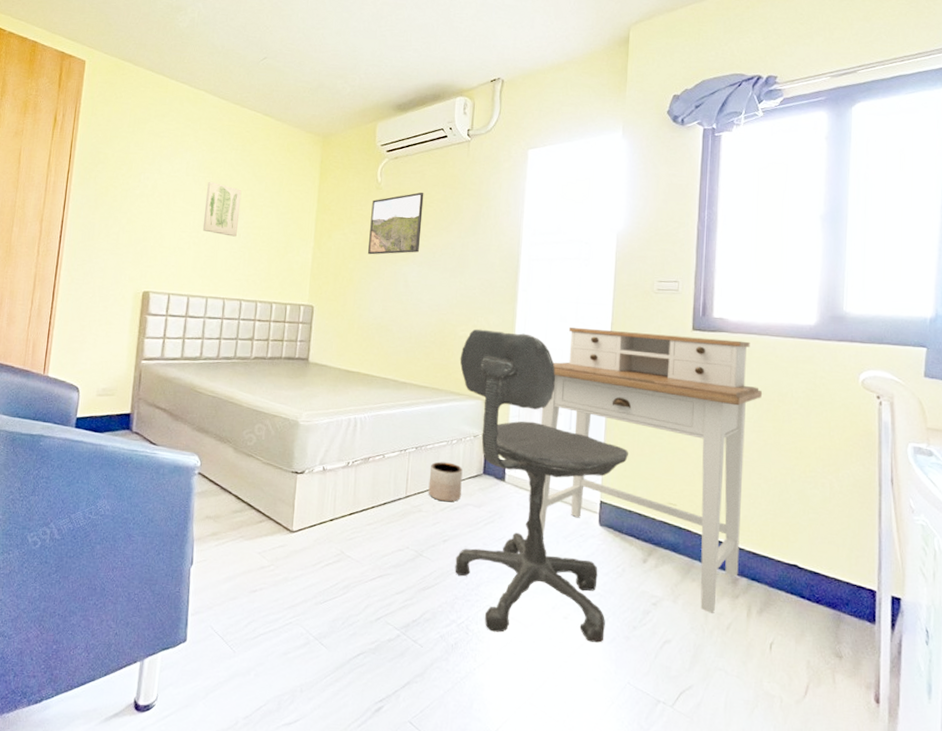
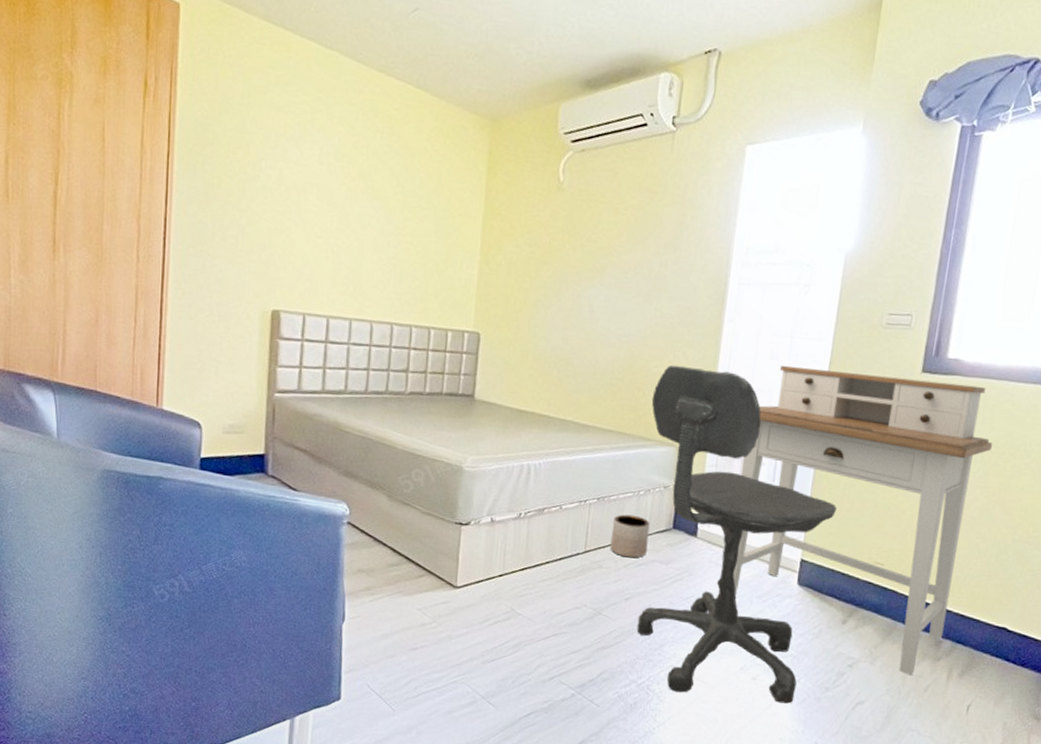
wall art: present [202,181,242,237] -> none [342,173,390,246]
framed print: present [368,192,424,255] -> none [546,195,616,273]

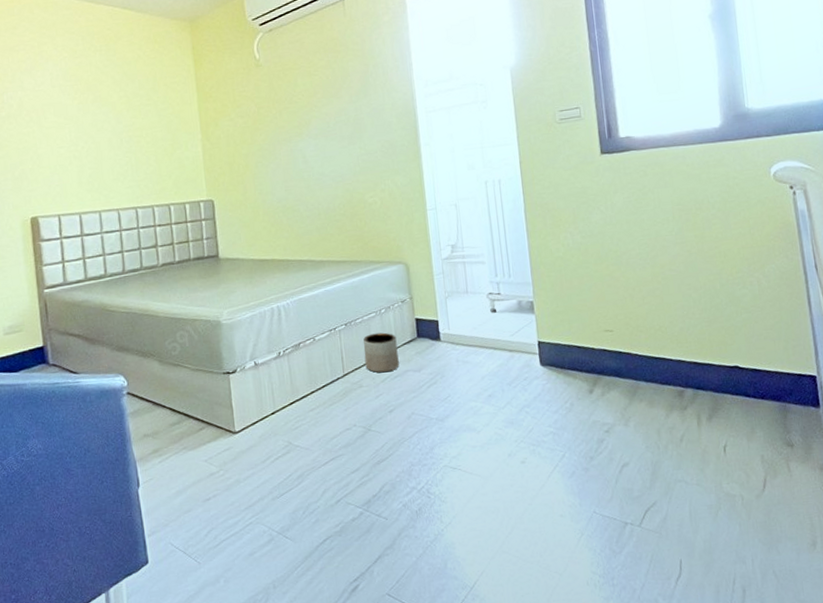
office chair: present [637,364,838,704] -> none [373,188,564,491]
desk: present [733,365,993,675] -> none [464,155,683,429]

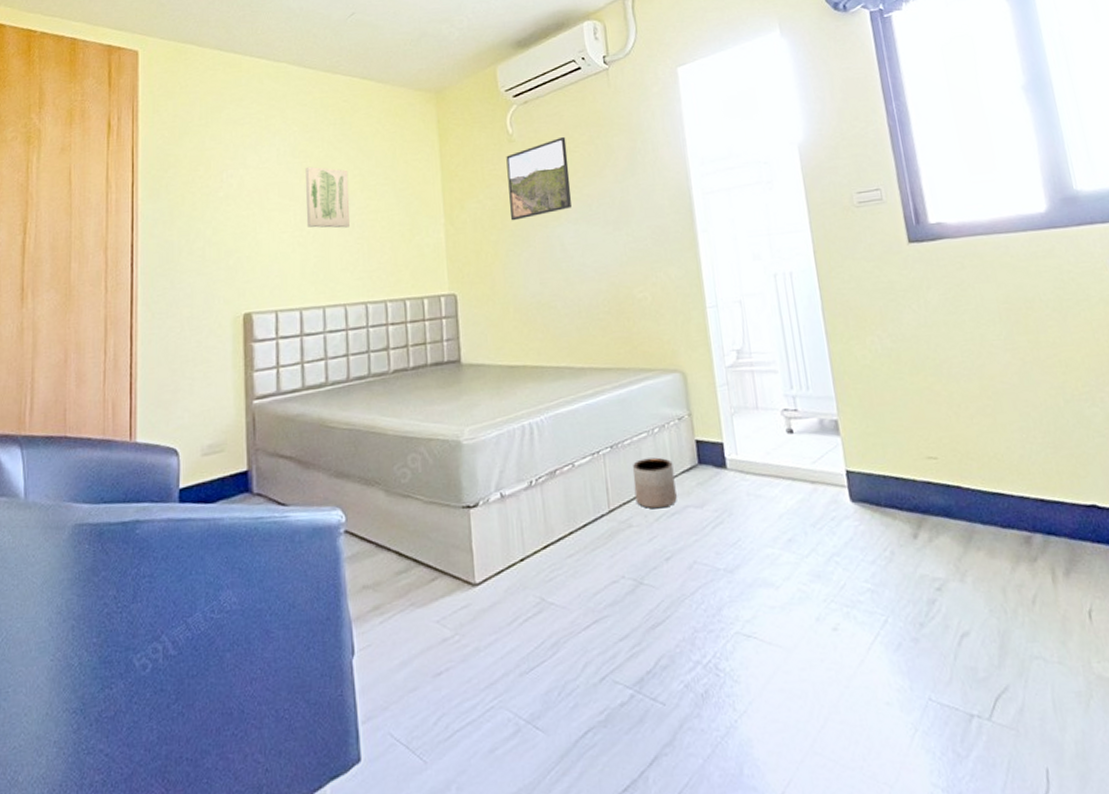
wall art: none [77,89,118,144] -> present [306,166,350,228]
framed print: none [254,61,312,137] -> present [506,136,572,221]

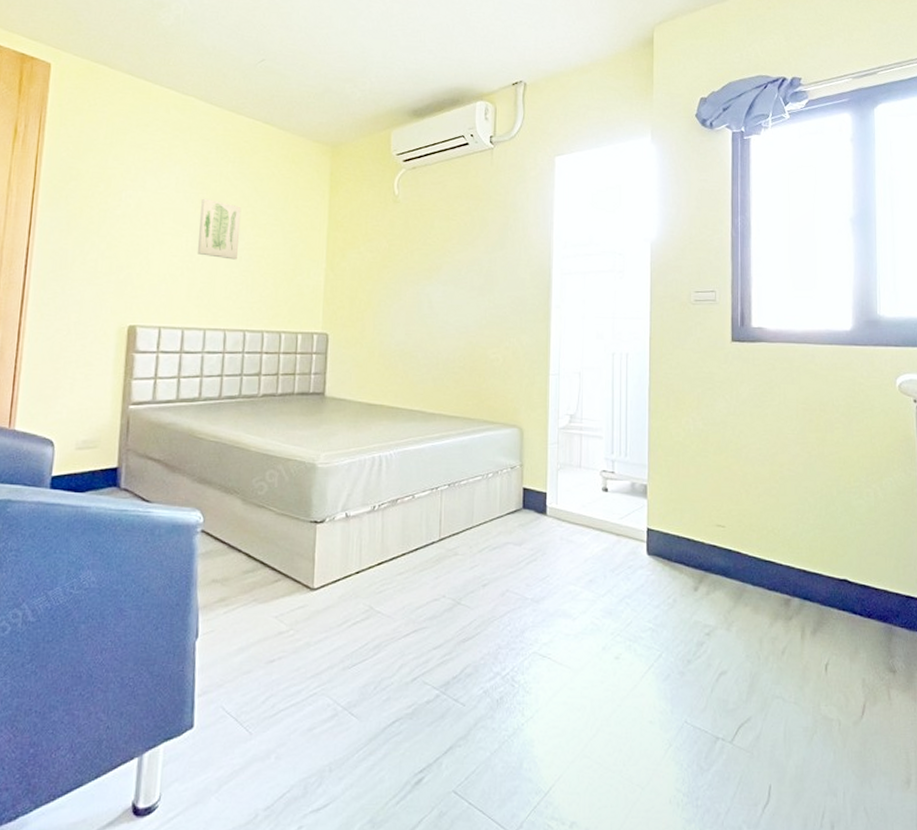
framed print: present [506,136,572,221] -> none [387,204,446,275]
planter: present [632,457,677,509] -> none [464,498,500,542]

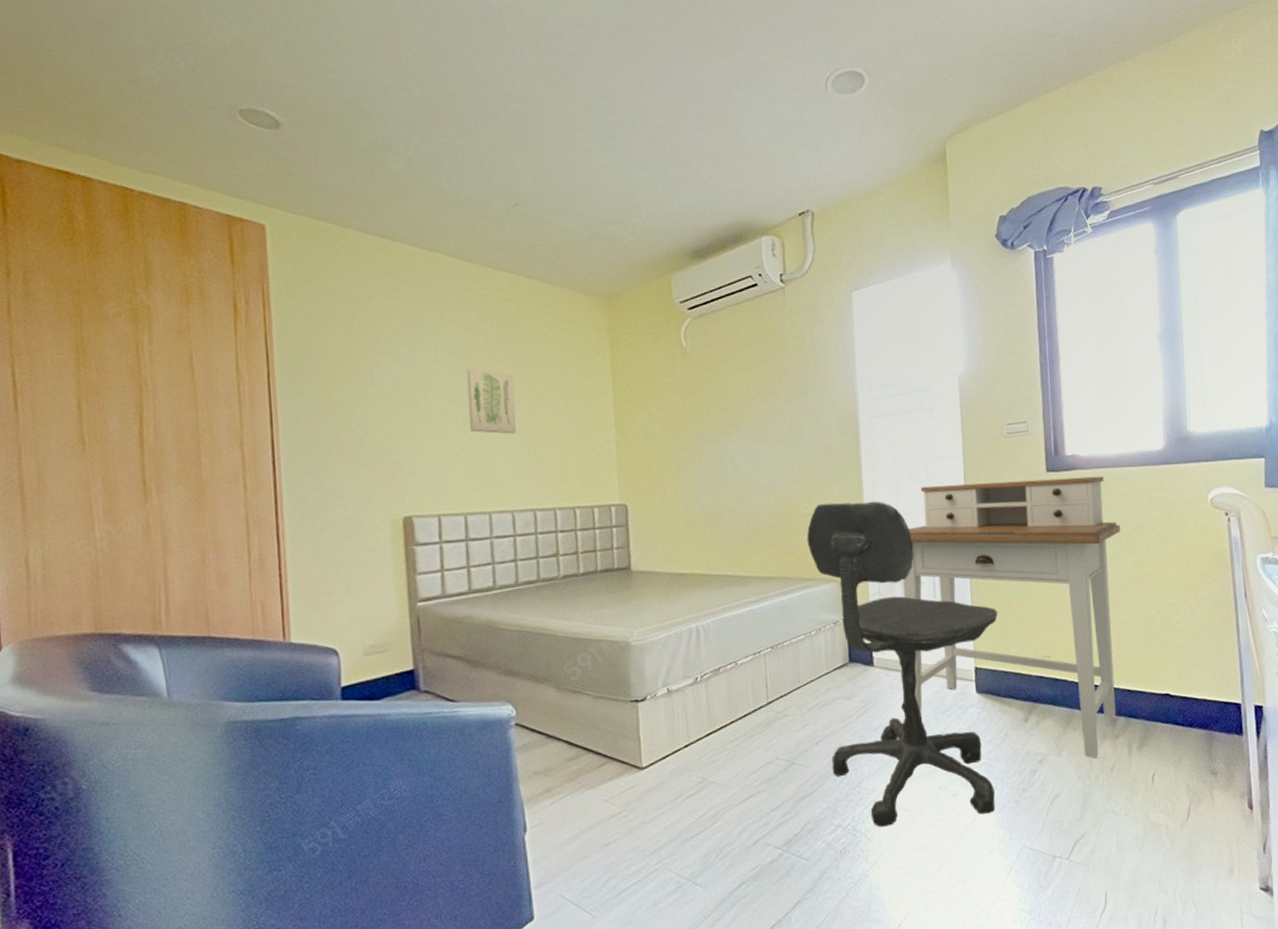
office chair: none [492,350,675,682] -> present [806,501,998,827]
desk: none [581,343,805,638] -> present [902,476,1121,759]

